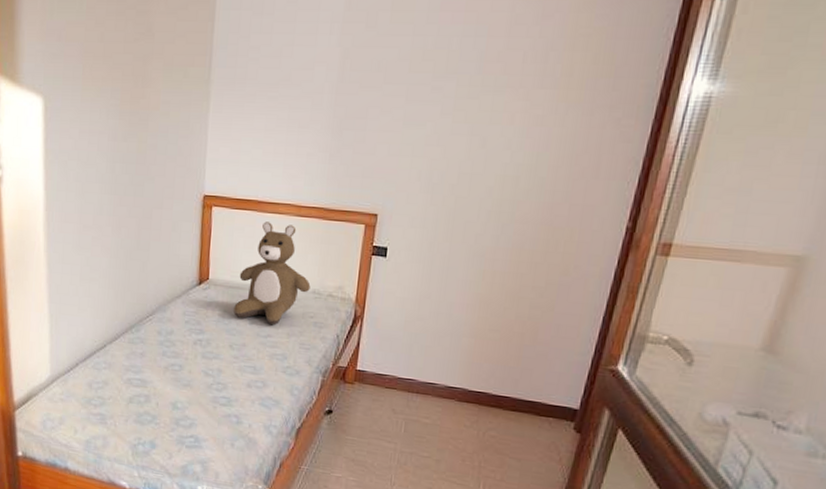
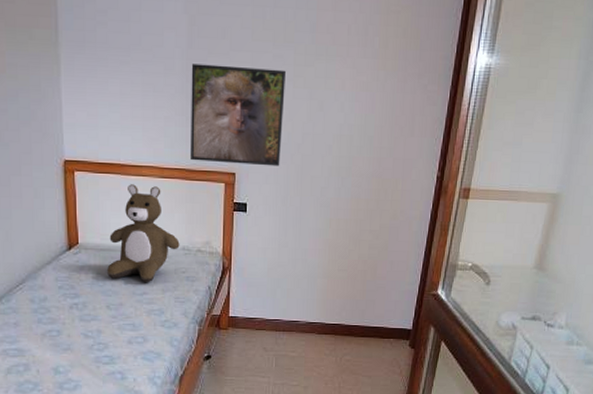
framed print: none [329,98,446,209] -> present [189,63,287,167]

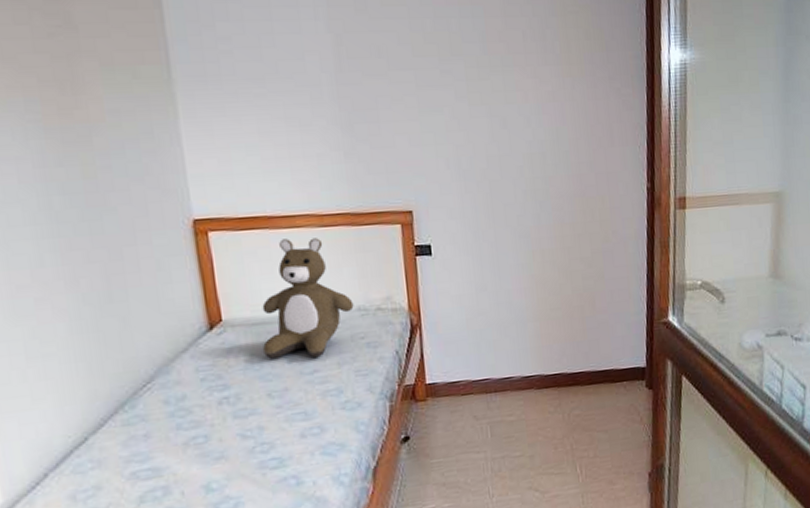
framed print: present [189,63,287,167] -> none [343,86,465,202]

